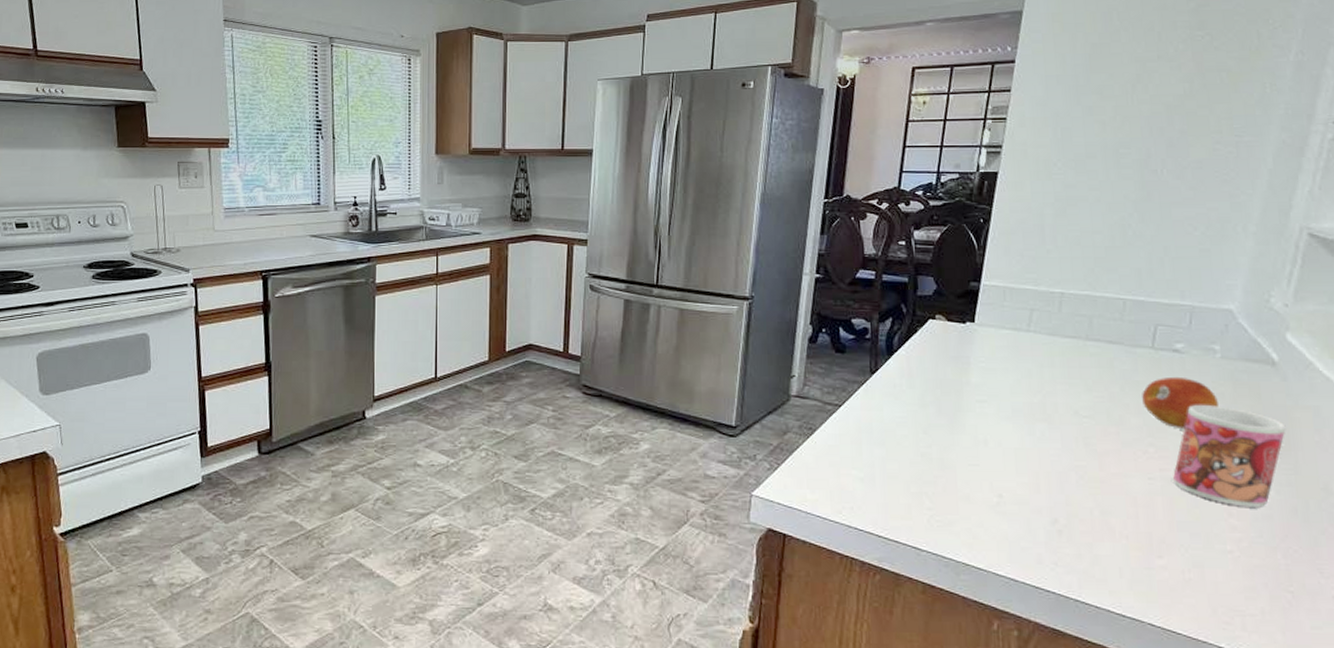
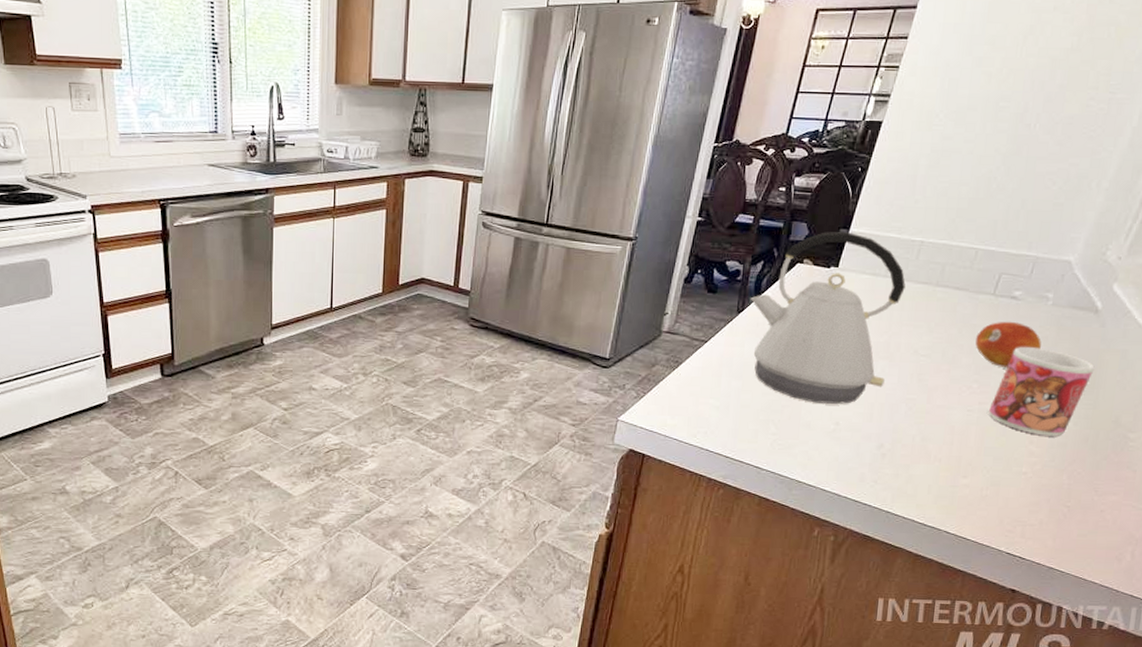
kettle: none [884,285,1052,473] -> present [751,232,906,404]

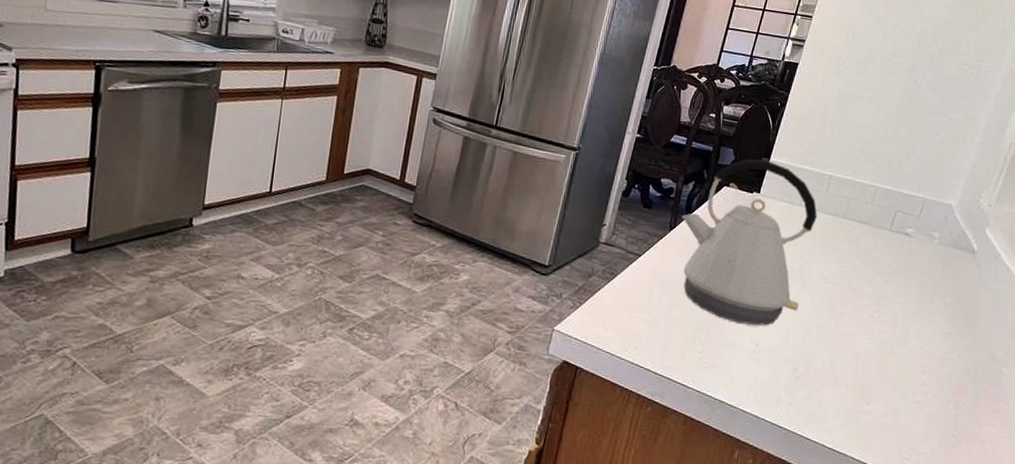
fruit: present [975,321,1041,369] -> none [876,255,930,300]
mug: present [989,347,1095,436] -> none [888,281,973,368]

